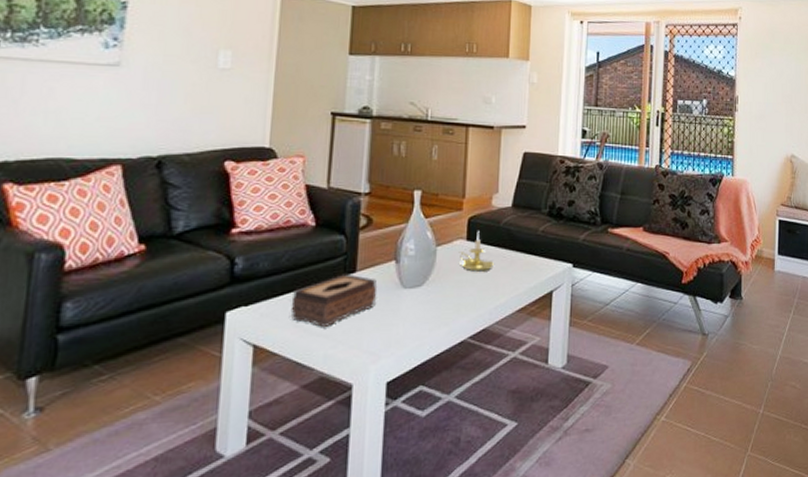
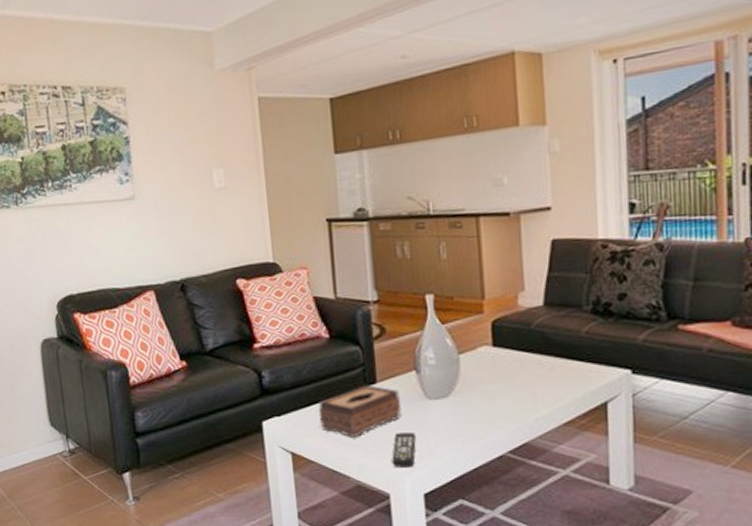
remote control: none [360,321,387,357] -> present [392,432,416,468]
candle holder: present [459,231,494,272] -> none [485,335,529,381]

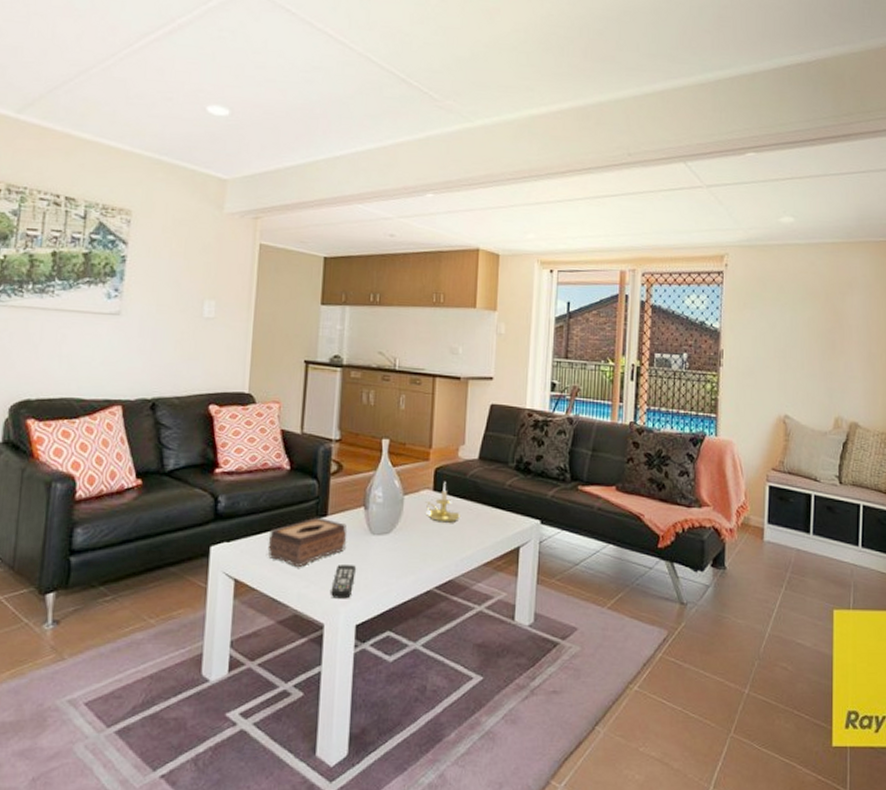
candle holder: none [485,335,529,381] -> present [425,482,460,523]

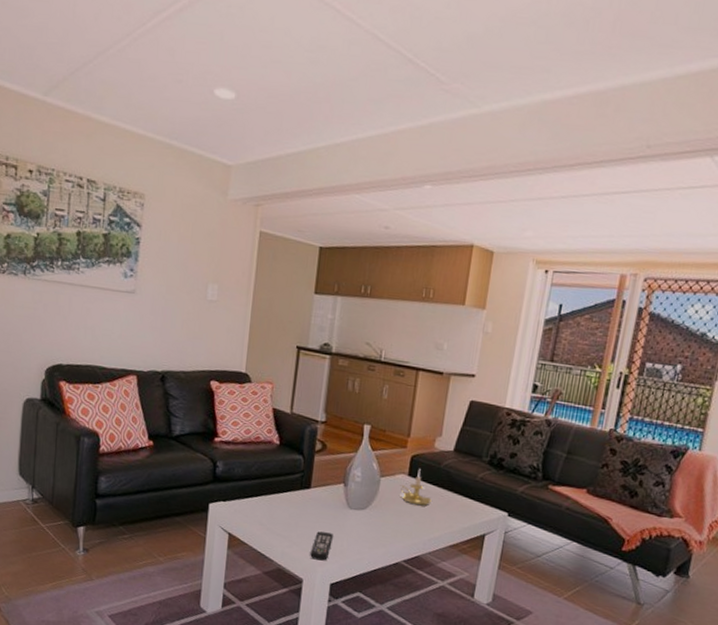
tissue box: present [267,517,348,567] -> none [257,488,328,529]

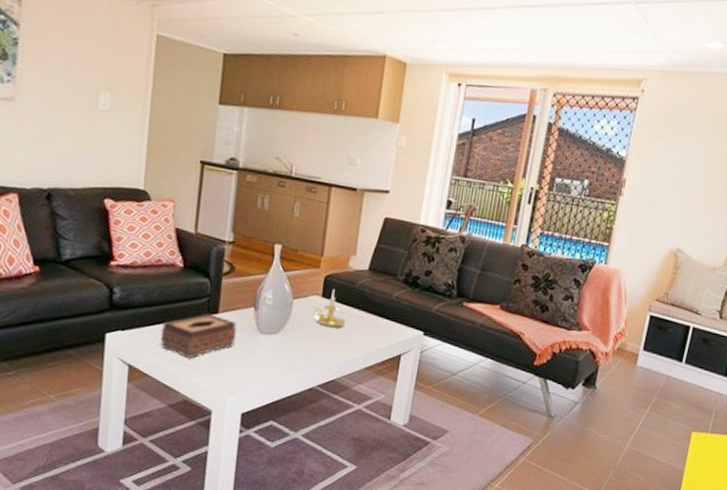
tissue box: none [257,488,328,529] -> present [160,313,237,358]
remote control: present [310,531,333,561] -> none [219,359,244,390]

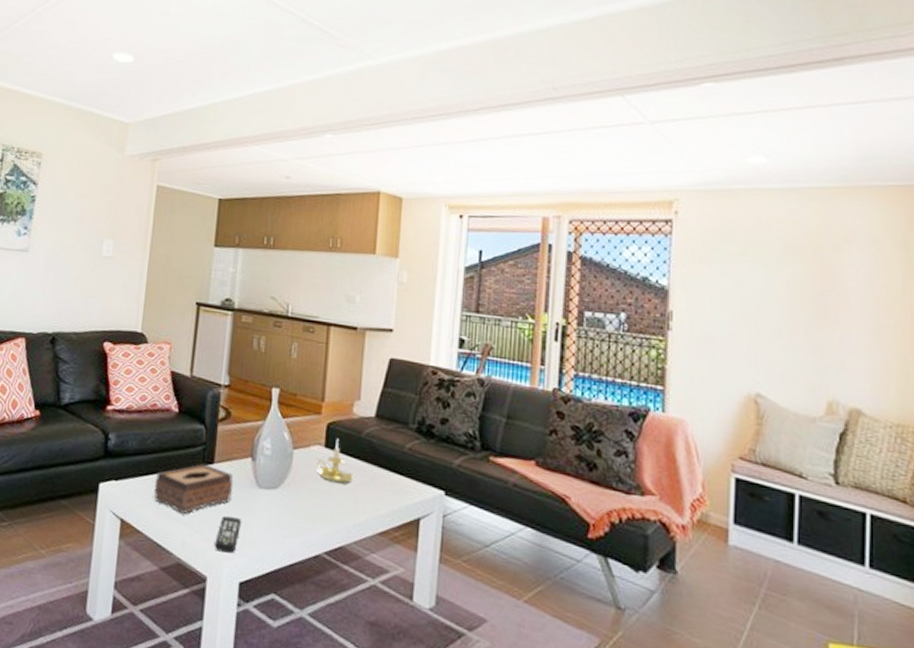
remote control: none [219,359,244,390] -> present [215,516,241,553]

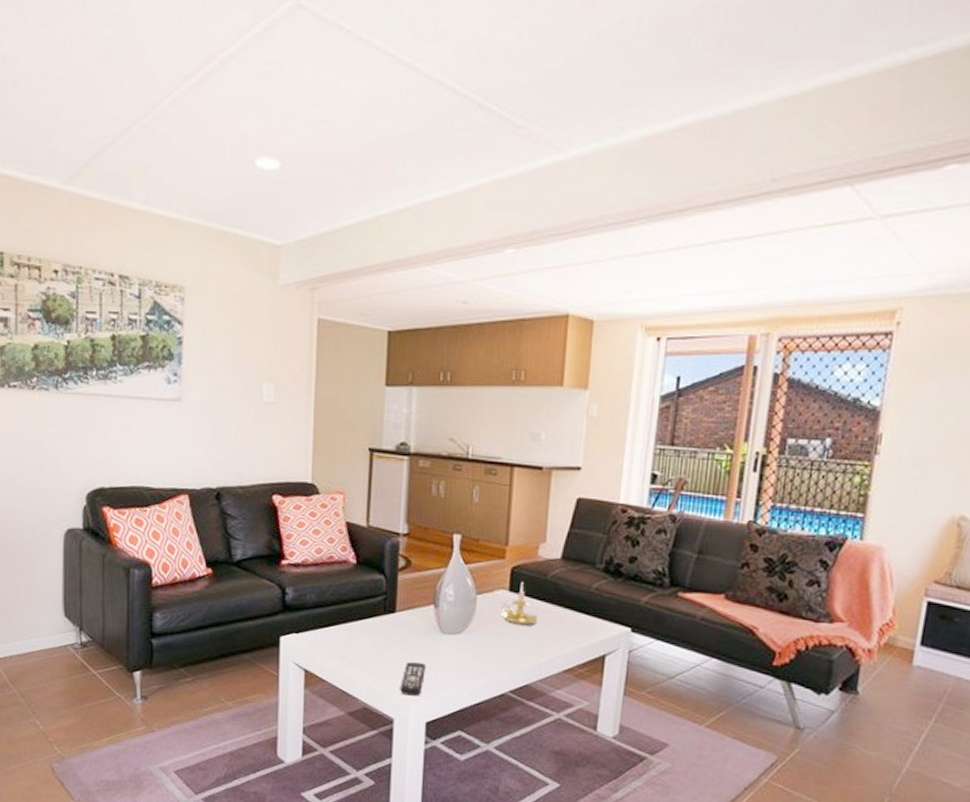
tissue box: present [153,463,234,514] -> none [336,613,417,662]

